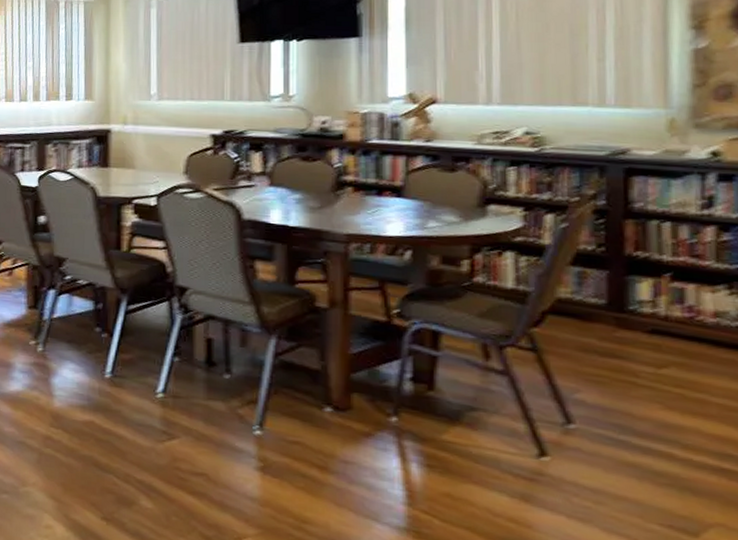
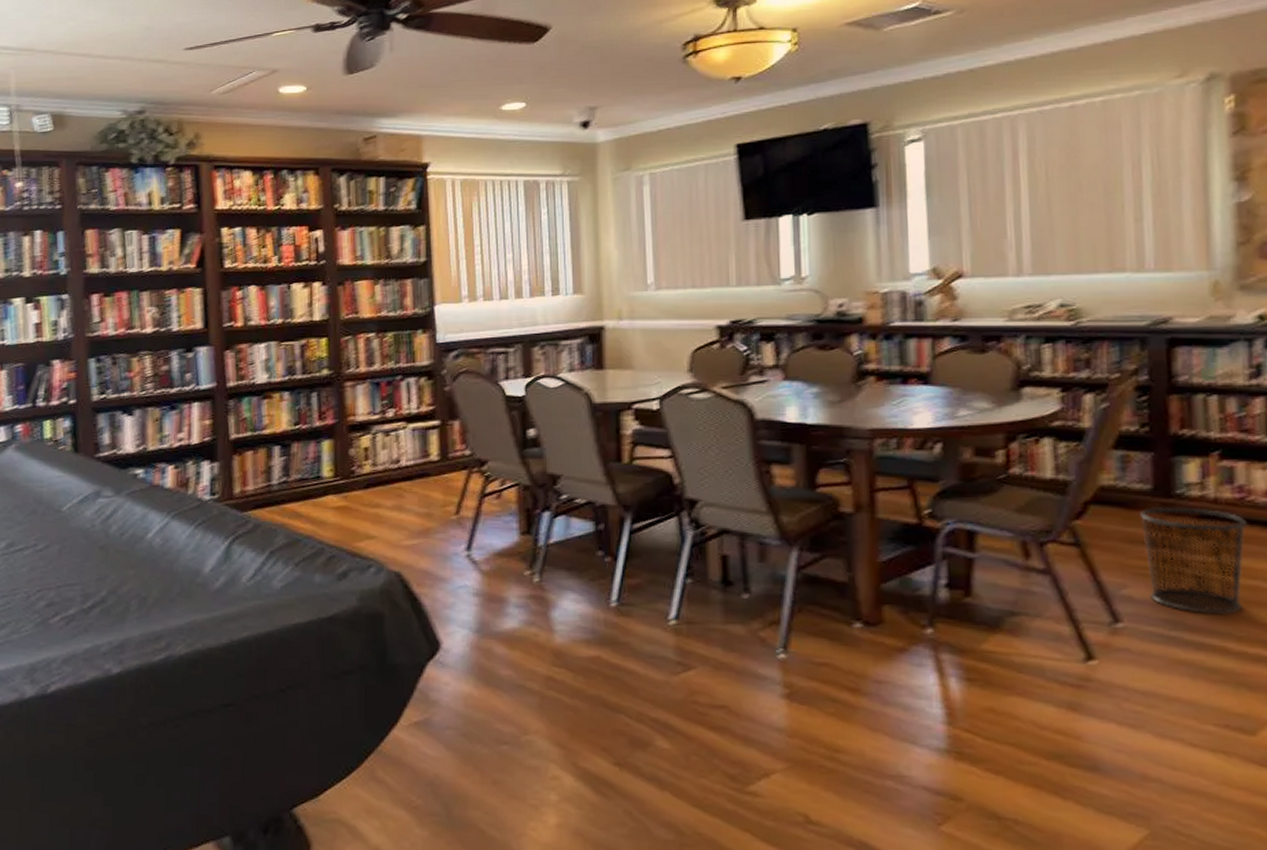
trash can: none [593,320,697,423] -> present [1139,506,1248,615]

